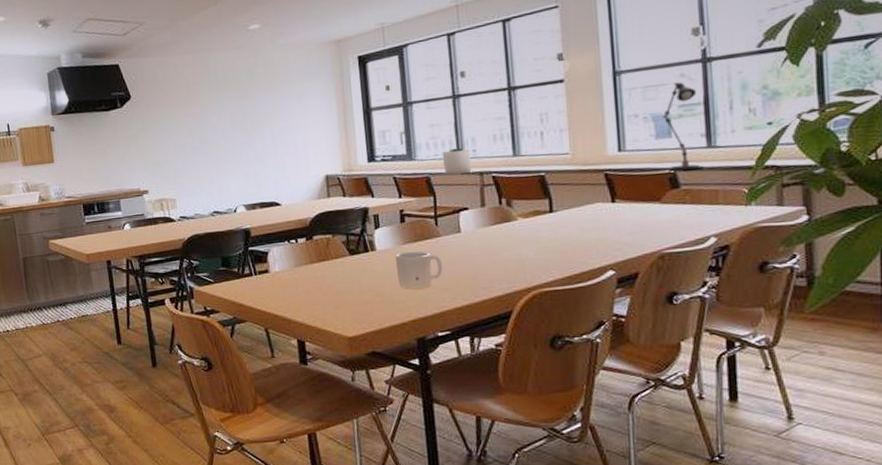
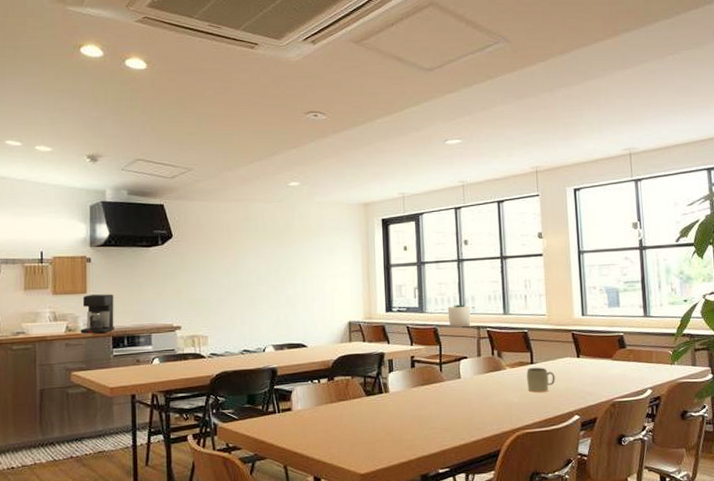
coffee maker: none [51,161,84,203] -> present [80,294,114,334]
mug: present [394,251,443,290] -> none [405,394,445,430]
mug: none [544,216,582,246] -> present [527,367,555,393]
desk lamp: present [662,82,704,172] -> none [613,263,642,335]

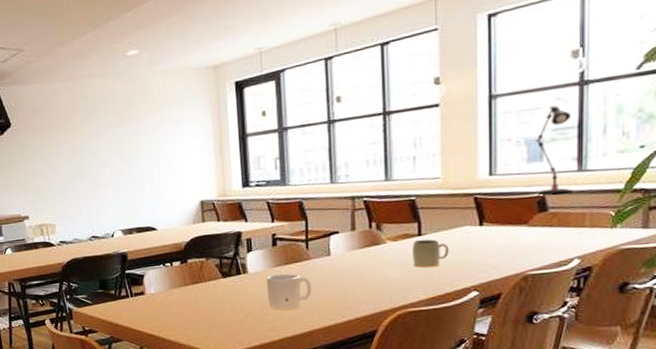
mug: none [405,394,445,430] -> present [266,273,312,311]
planter: present [447,304,471,328] -> none [315,173,344,200]
desk lamp: none [613,263,642,335] -> present [535,105,573,196]

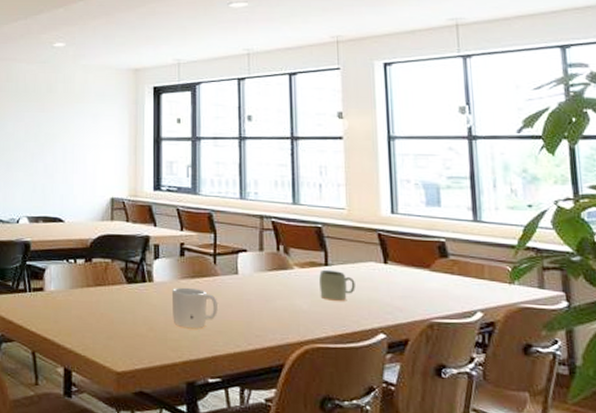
desk lamp: present [535,105,573,196] -> none [432,155,470,242]

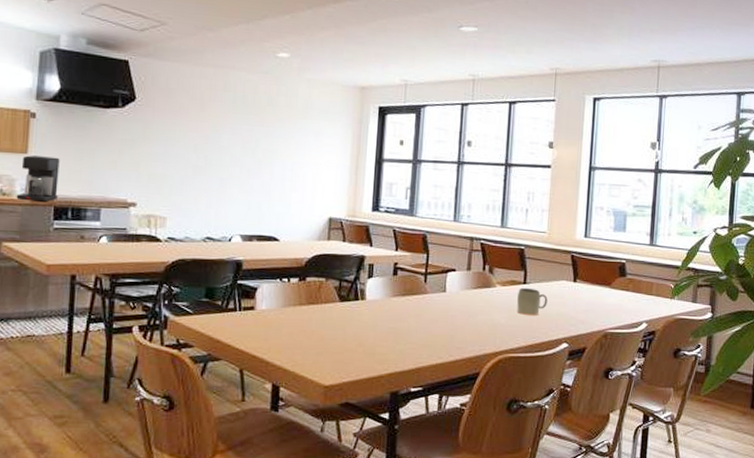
mug: present [171,287,218,329] -> none [382,304,425,344]

